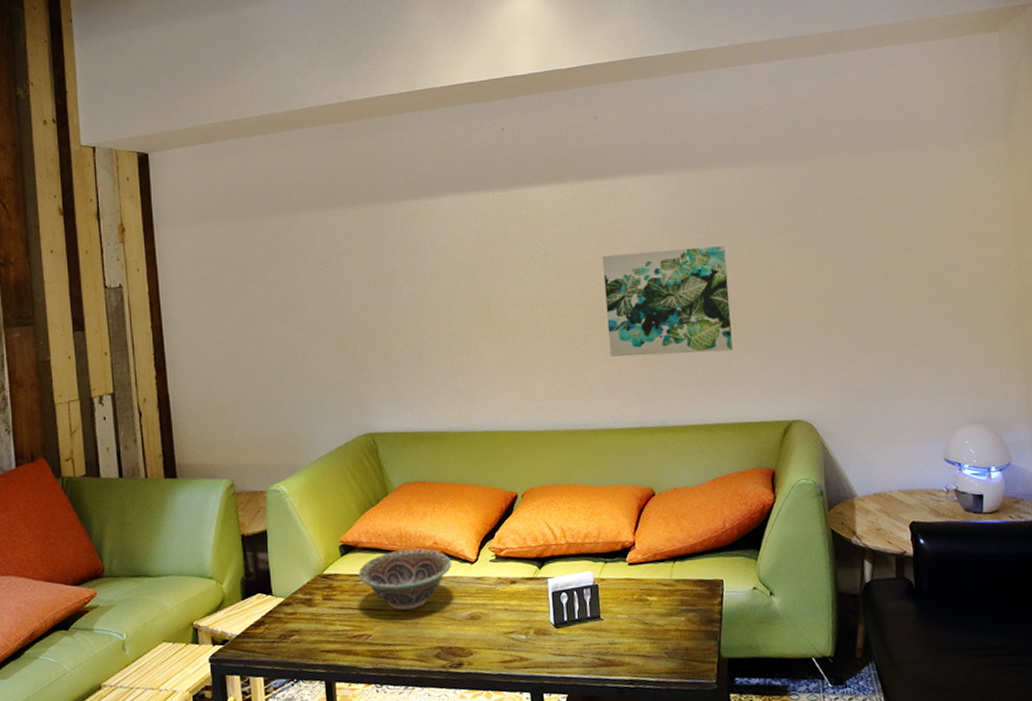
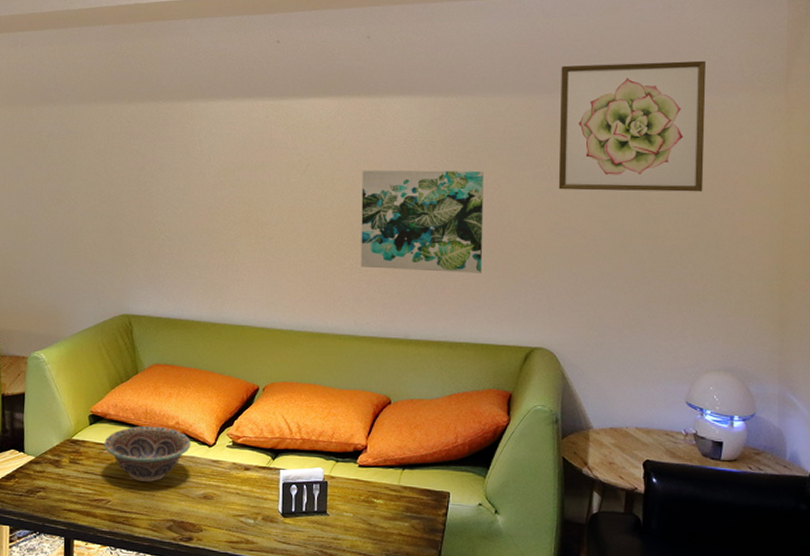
wall art: none [790,115,939,257] -> present [558,60,706,192]

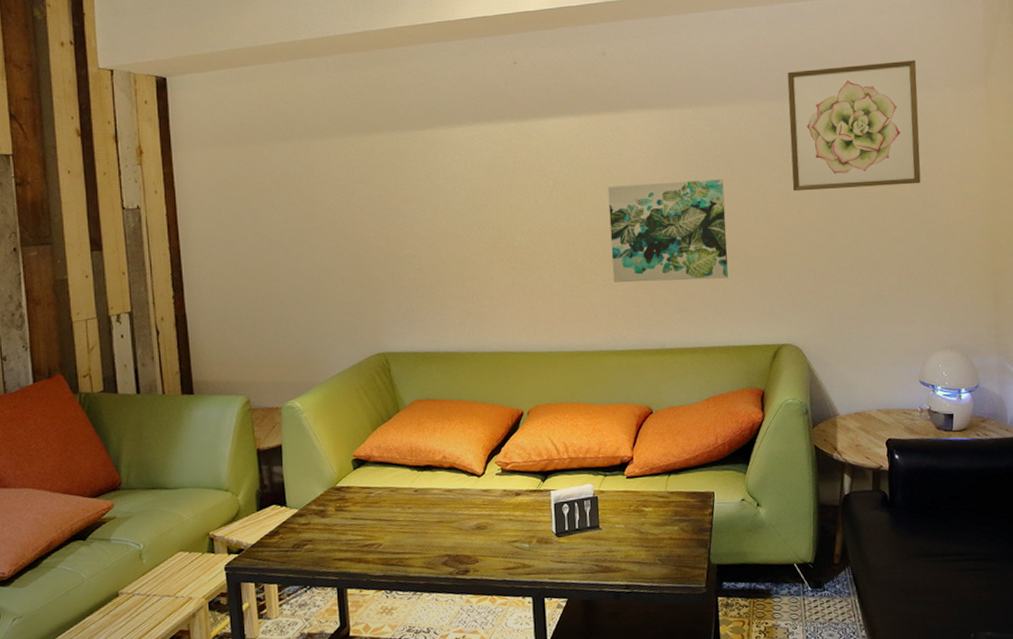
decorative bowl: present [104,425,191,482] -> none [370,462,460,521]

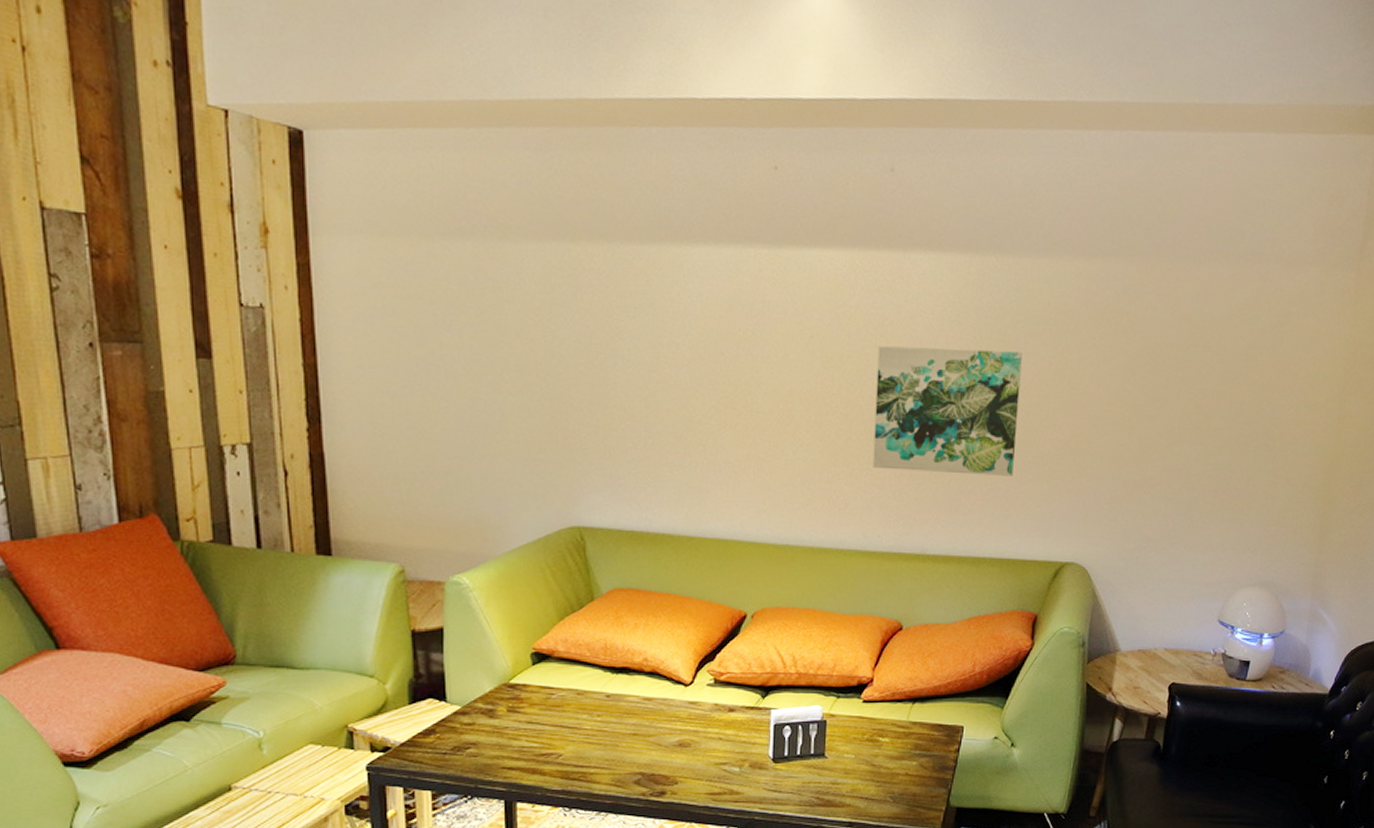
wall art: present [787,60,921,192] -> none [1105,222,1279,385]

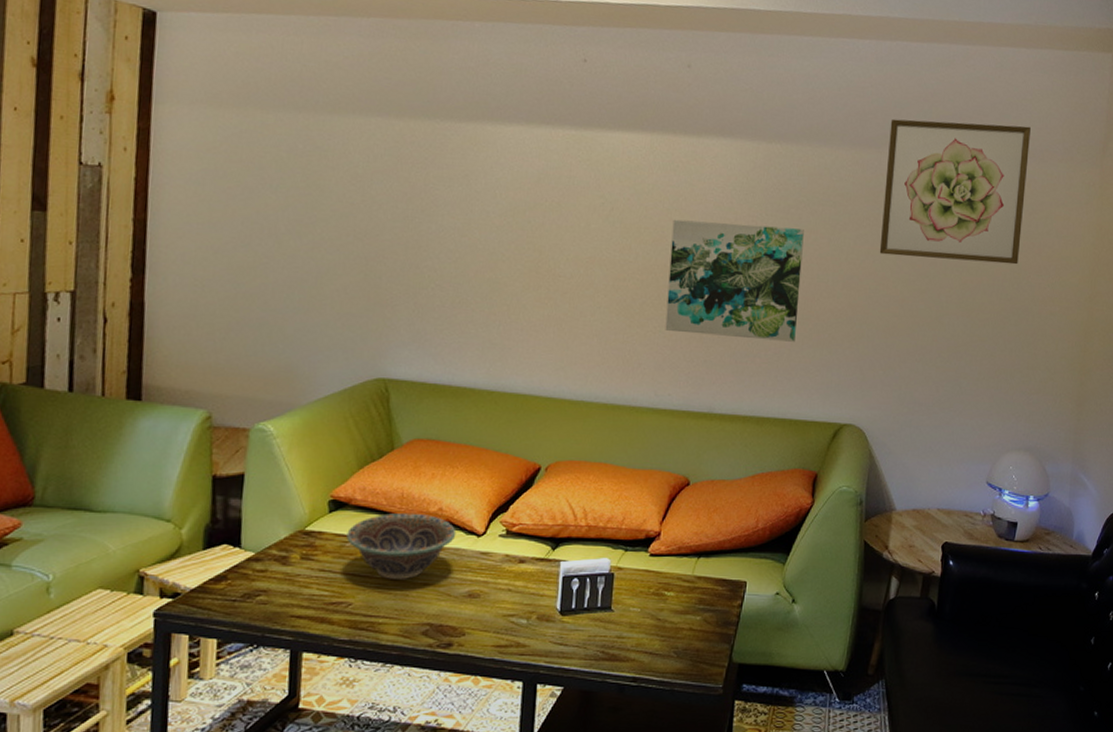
decorative bowl: none [552,663,663,730] -> present [346,512,457,579]
wall art: none [1105,222,1279,385] -> present [879,118,1031,265]

